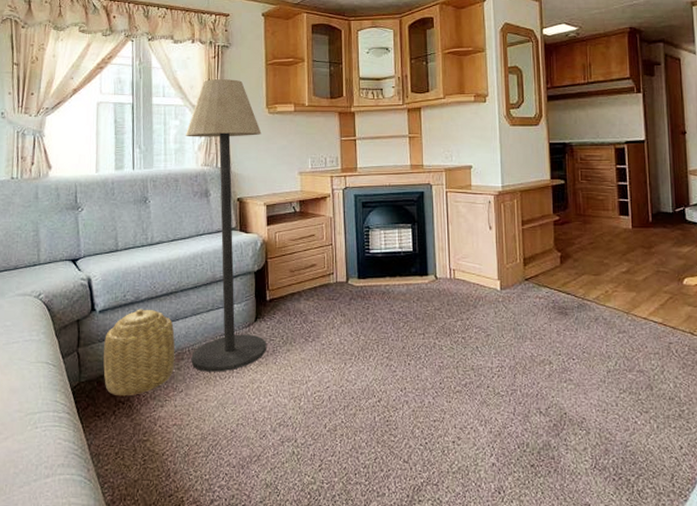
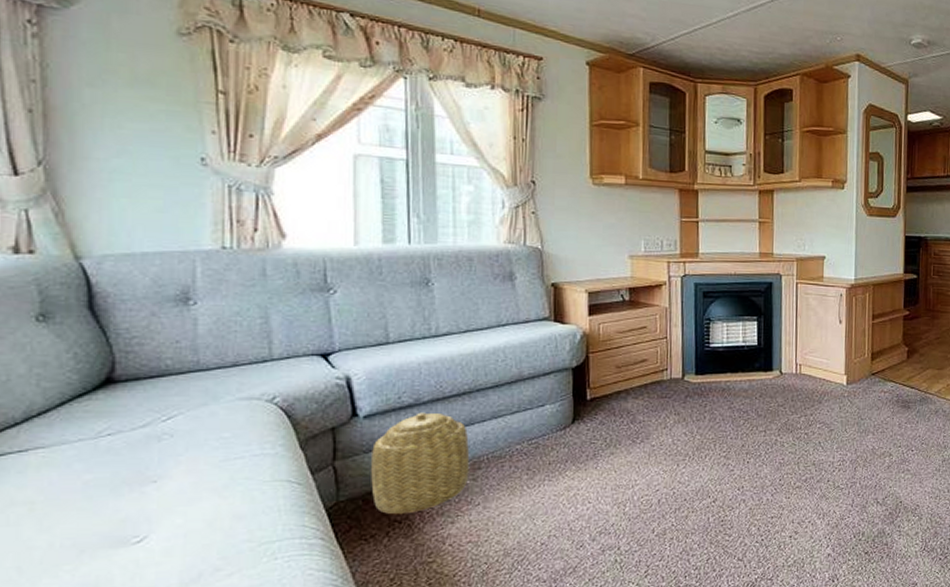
floor lamp: present [185,79,266,372] -> none [481,137,586,481]

